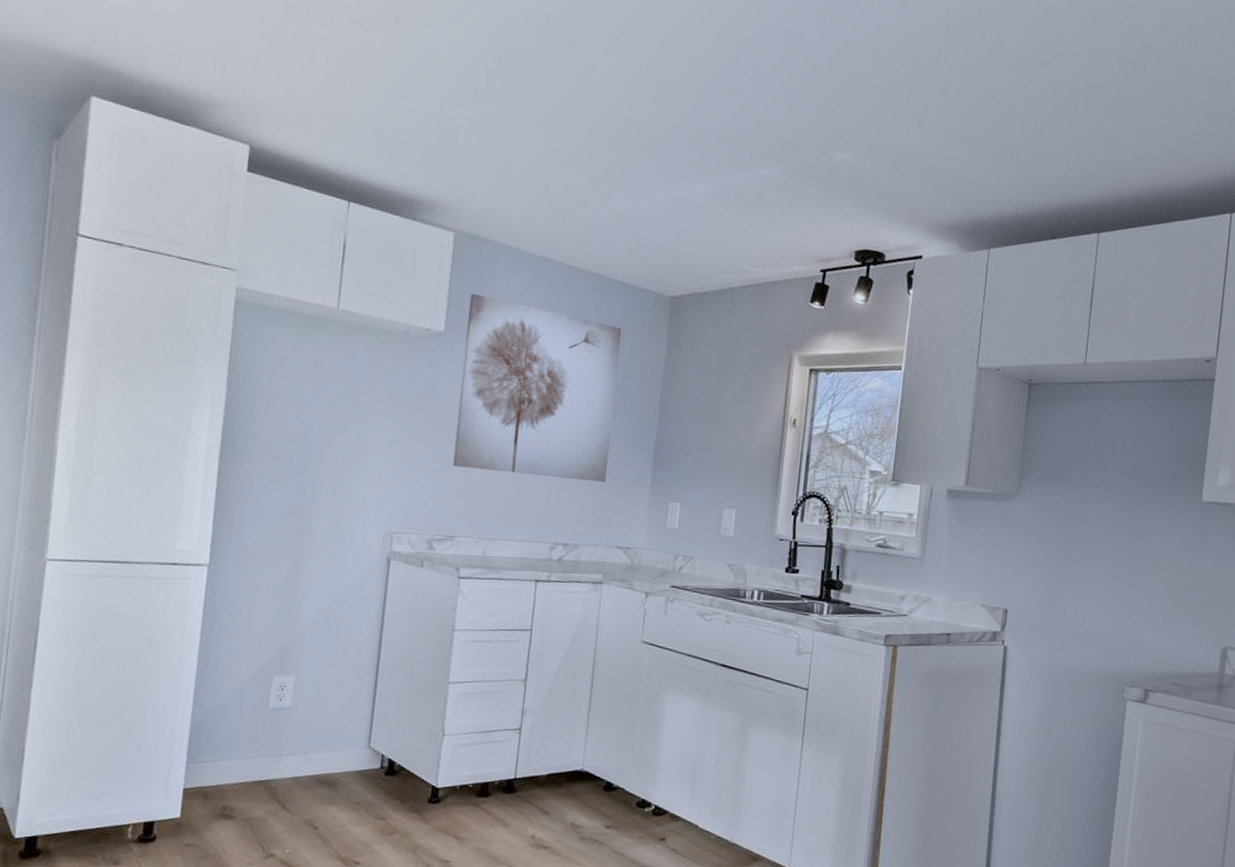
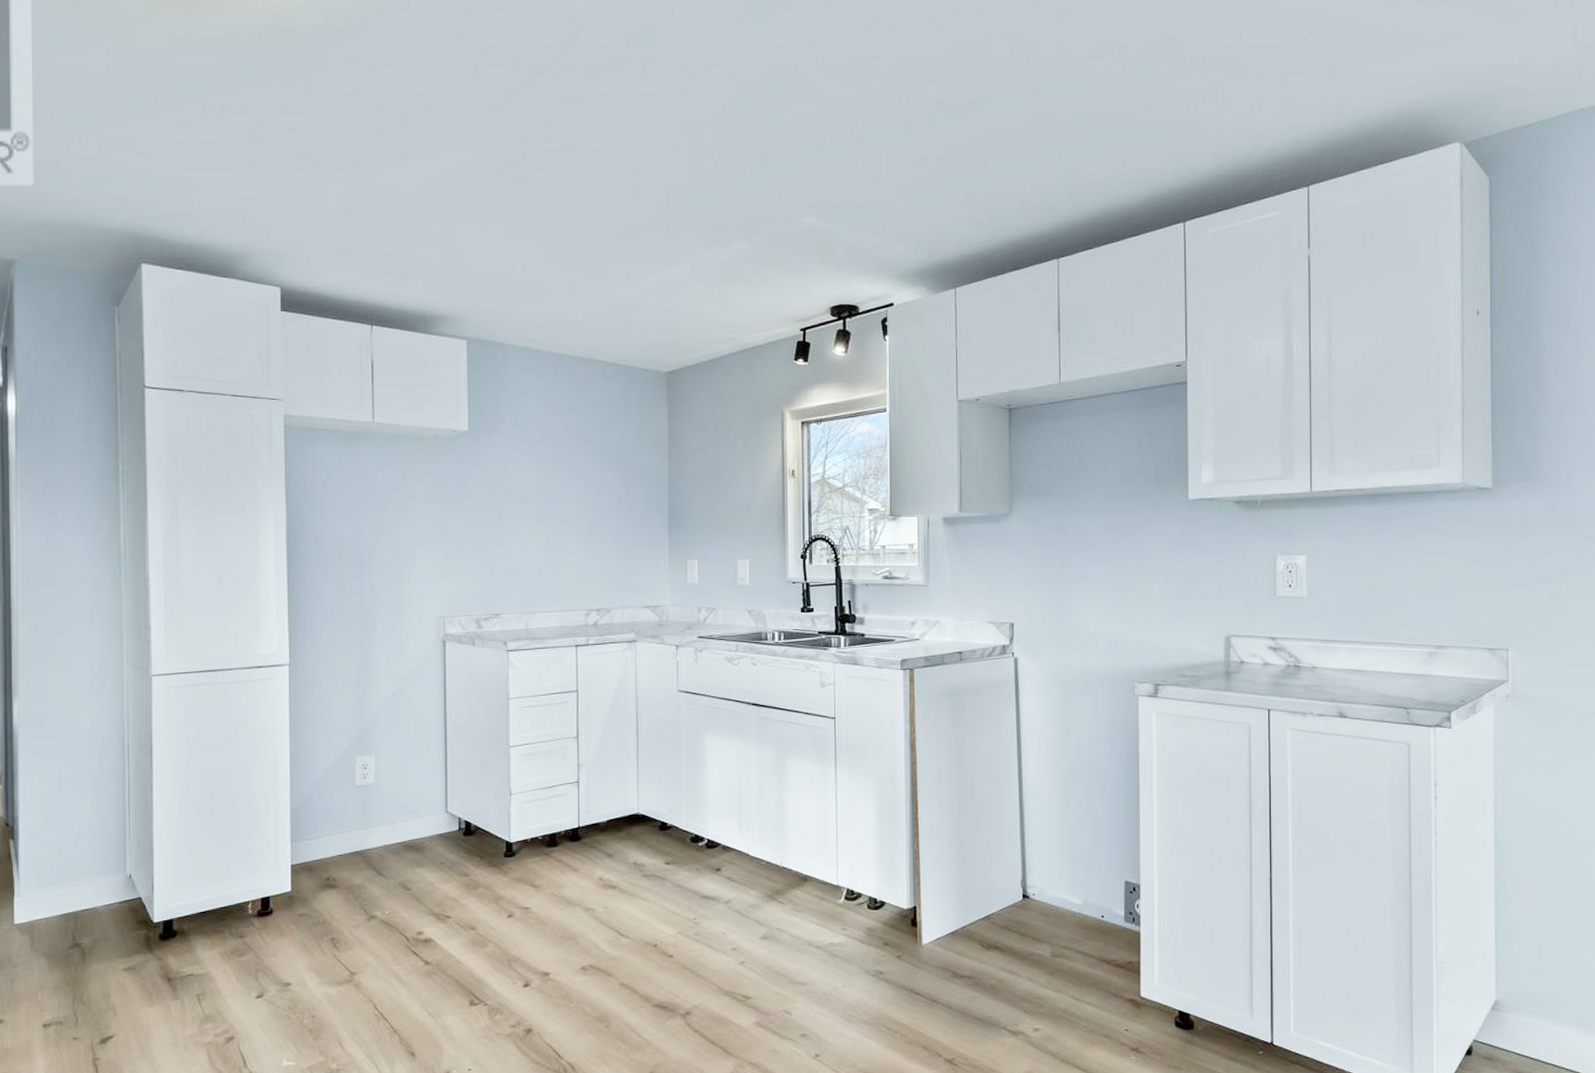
wall art: present [453,293,622,483] -> none [487,393,629,551]

